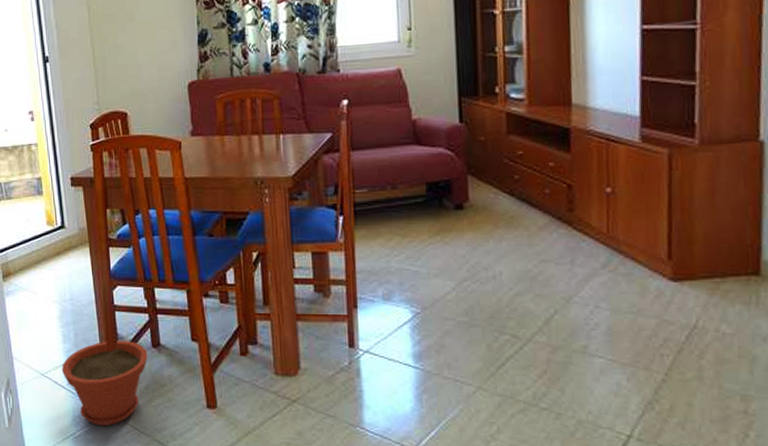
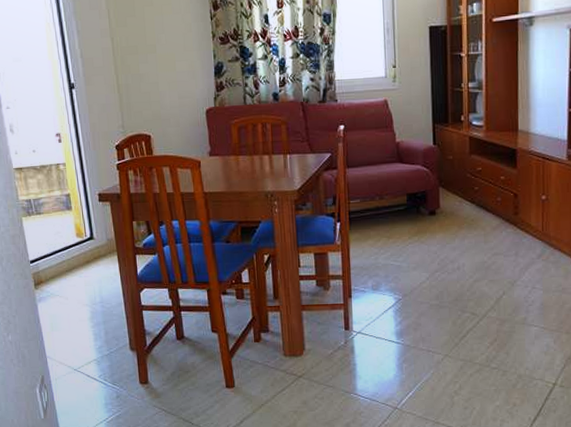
plant pot: present [62,340,148,426] -> none [94,335,173,410]

